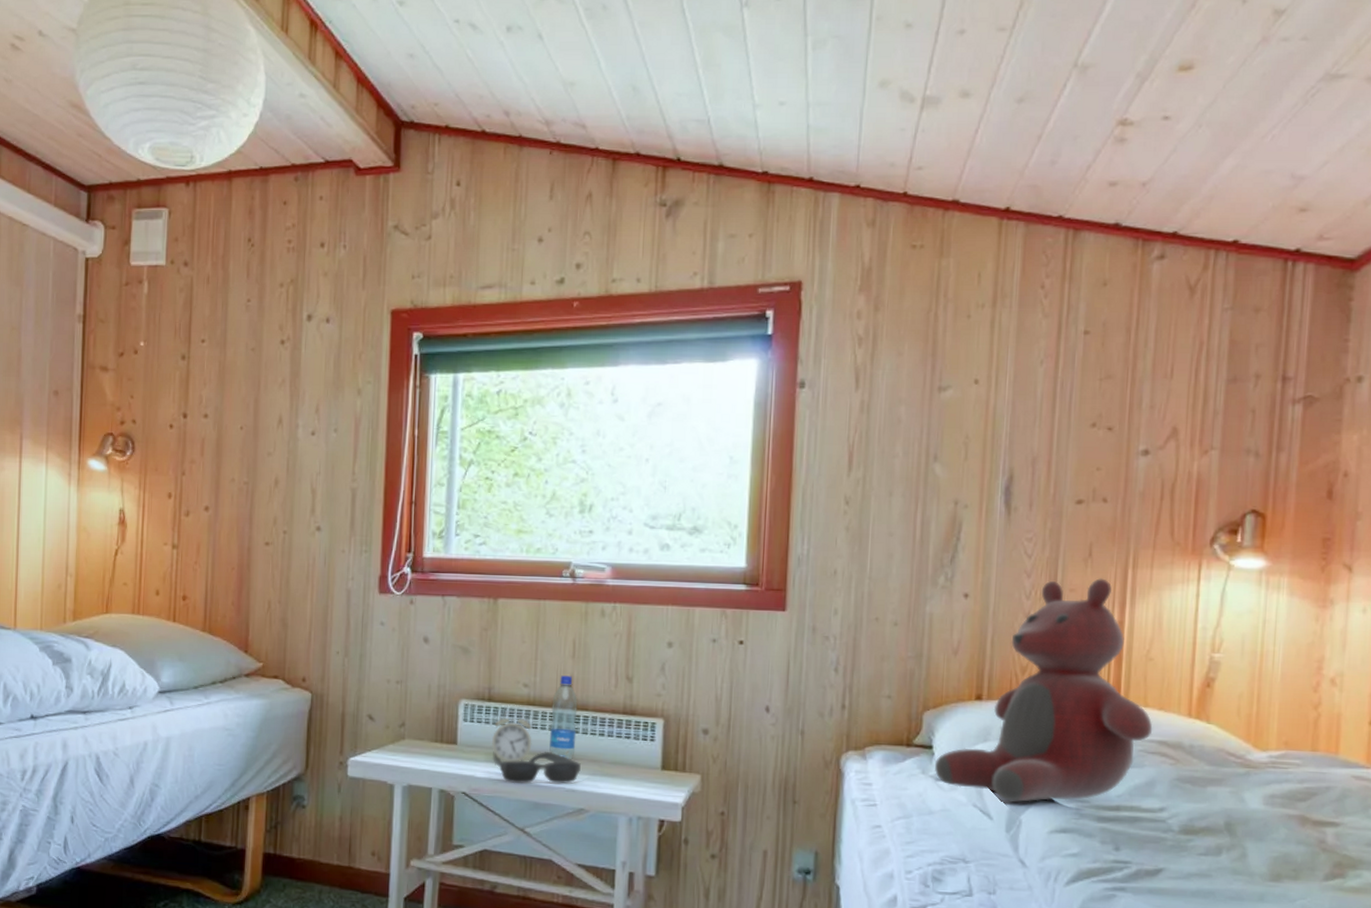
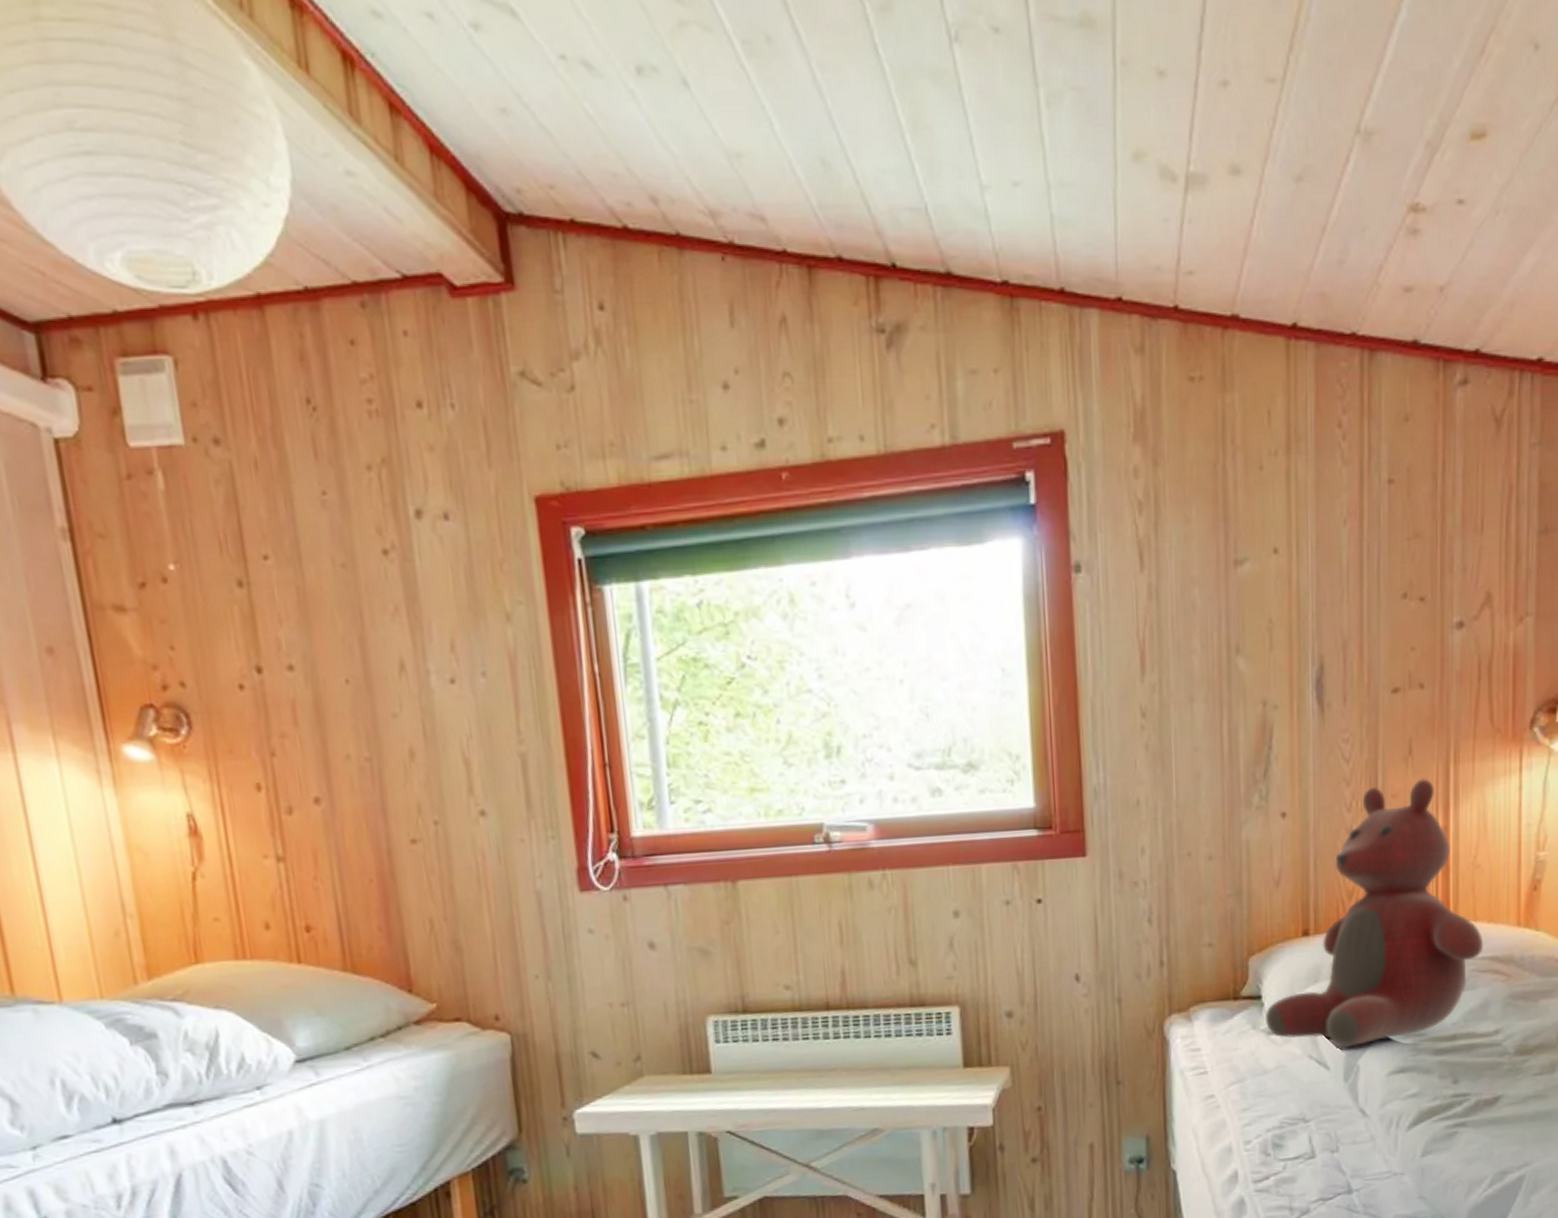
alarm clock: present [491,710,532,762] -> none [753,1020,805,1086]
glasses: present [493,751,581,784] -> none [758,1066,868,1112]
bottle: present [549,675,578,760] -> none [822,968,859,1072]

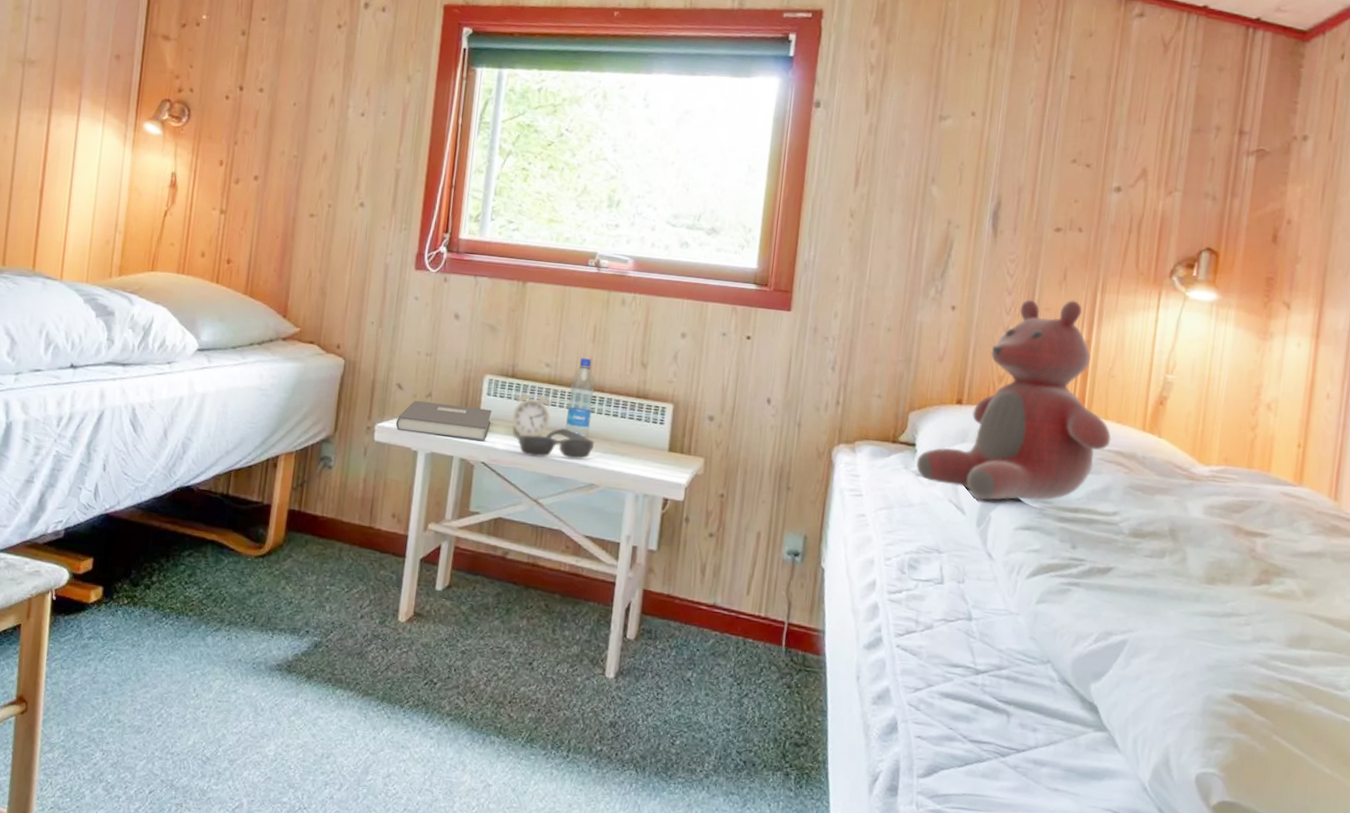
book: none [600,1061,728,1114] -> present [395,400,492,441]
alarm clock: none [753,1020,805,1086] -> present [512,387,551,437]
glasses: none [758,1066,868,1112] -> present [512,425,594,459]
bottle: none [822,968,859,1072] -> present [566,358,595,438]

